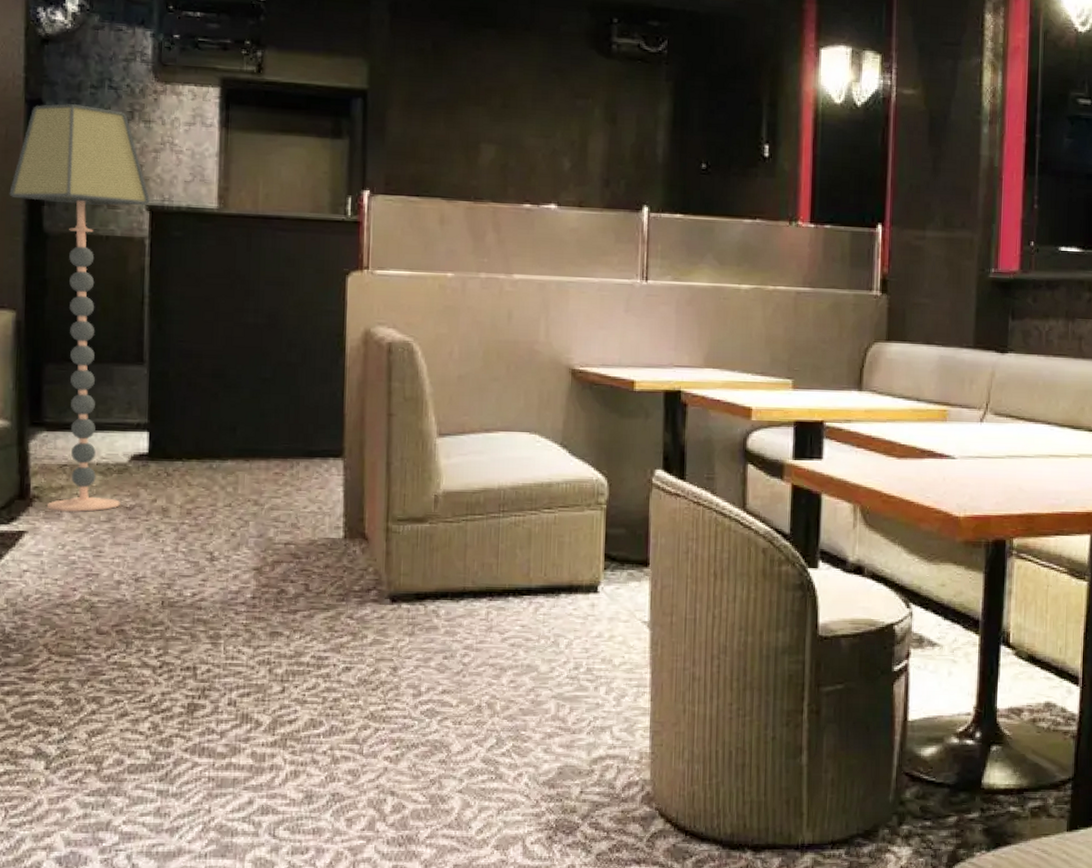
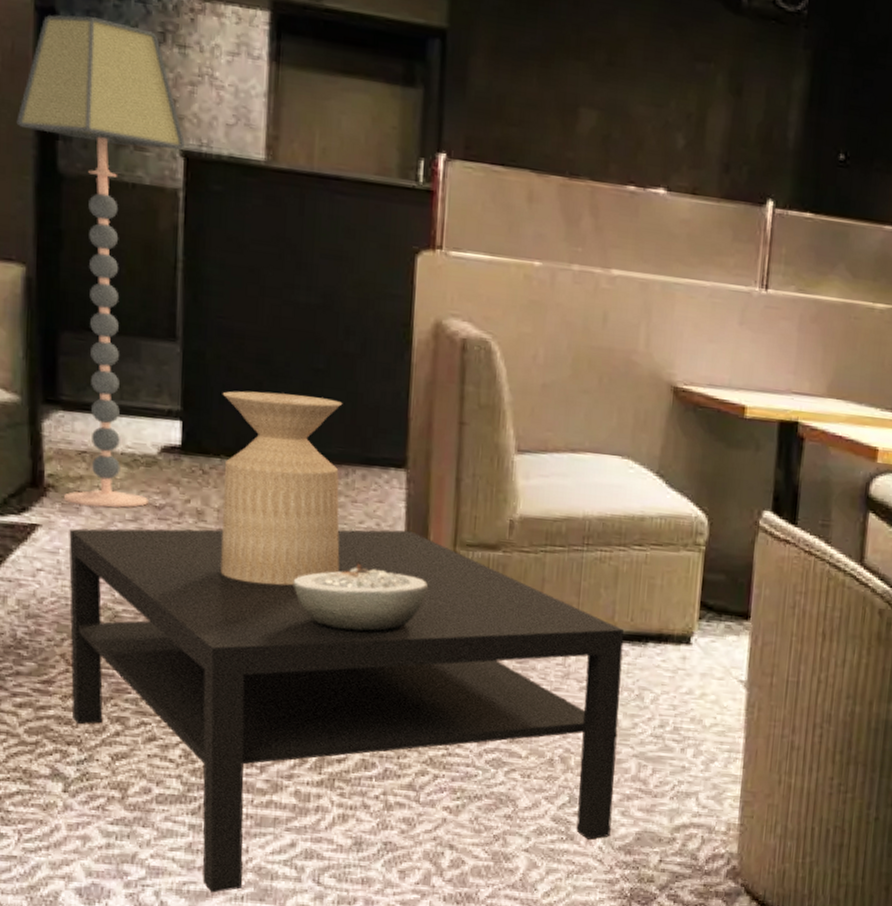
coffee table: none [51,511,539,853] -> present [69,528,625,893]
side table: none [183,401,287,569] -> present [220,391,343,586]
ashtray: none [246,541,364,604] -> present [293,560,428,631]

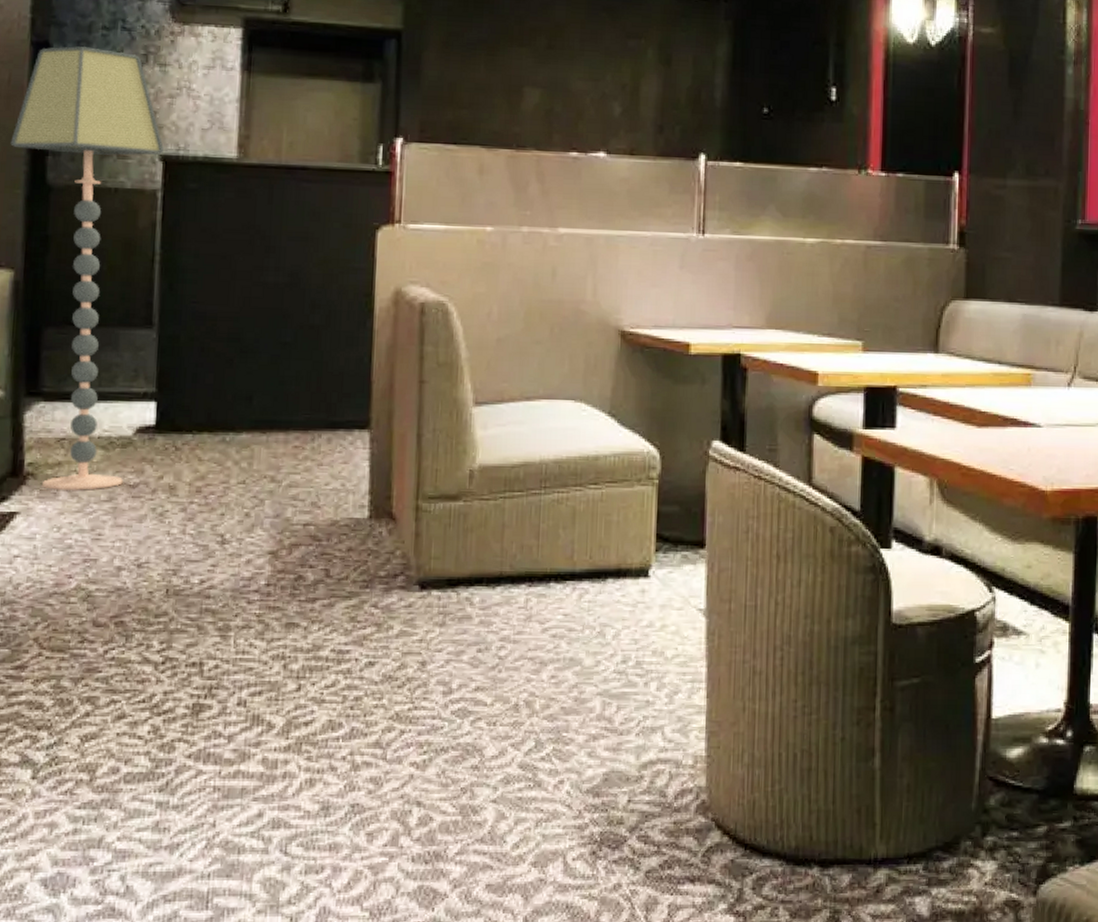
coffee table: present [69,528,625,893] -> none [43,488,584,873]
side table: present [220,391,343,586] -> none [191,367,309,553]
ashtray: present [293,560,428,631] -> none [261,521,391,591]

